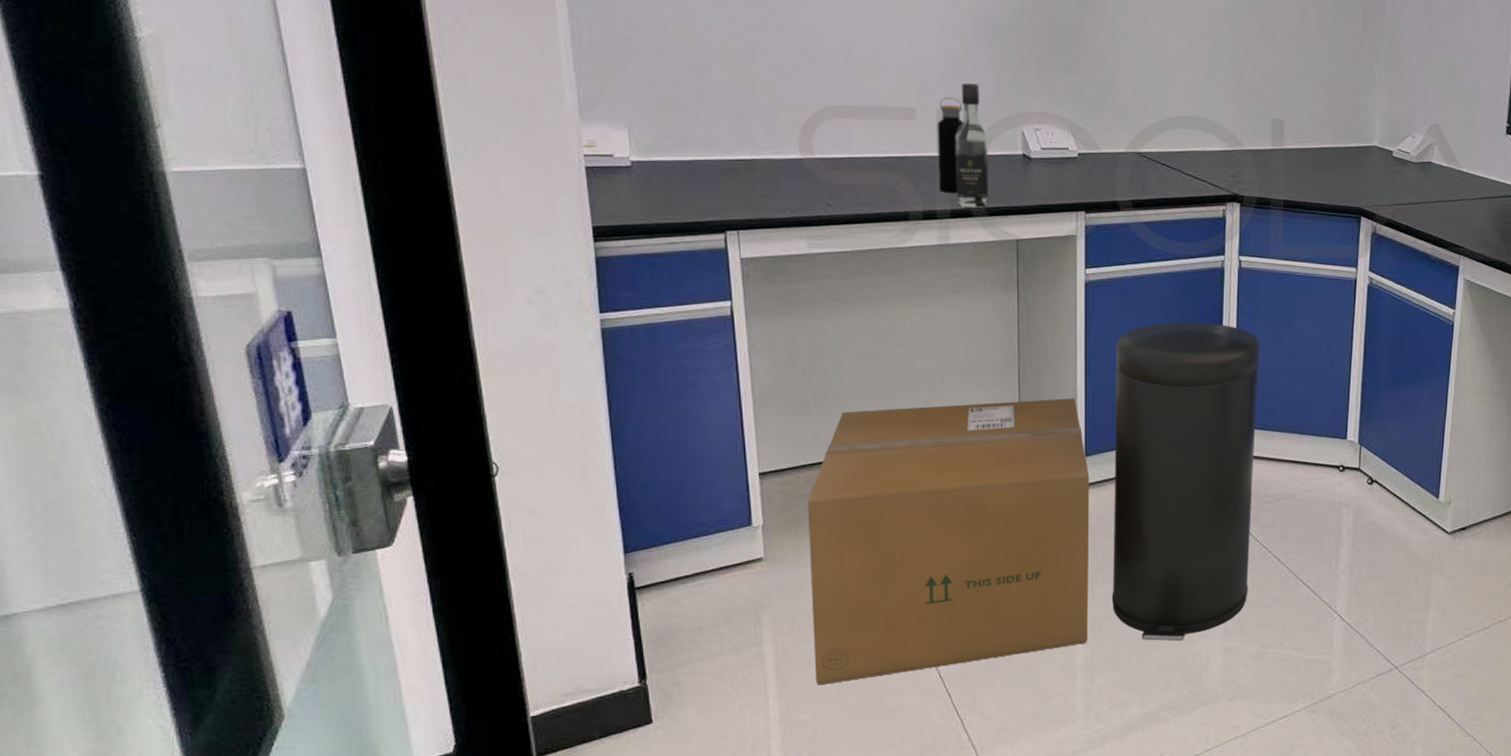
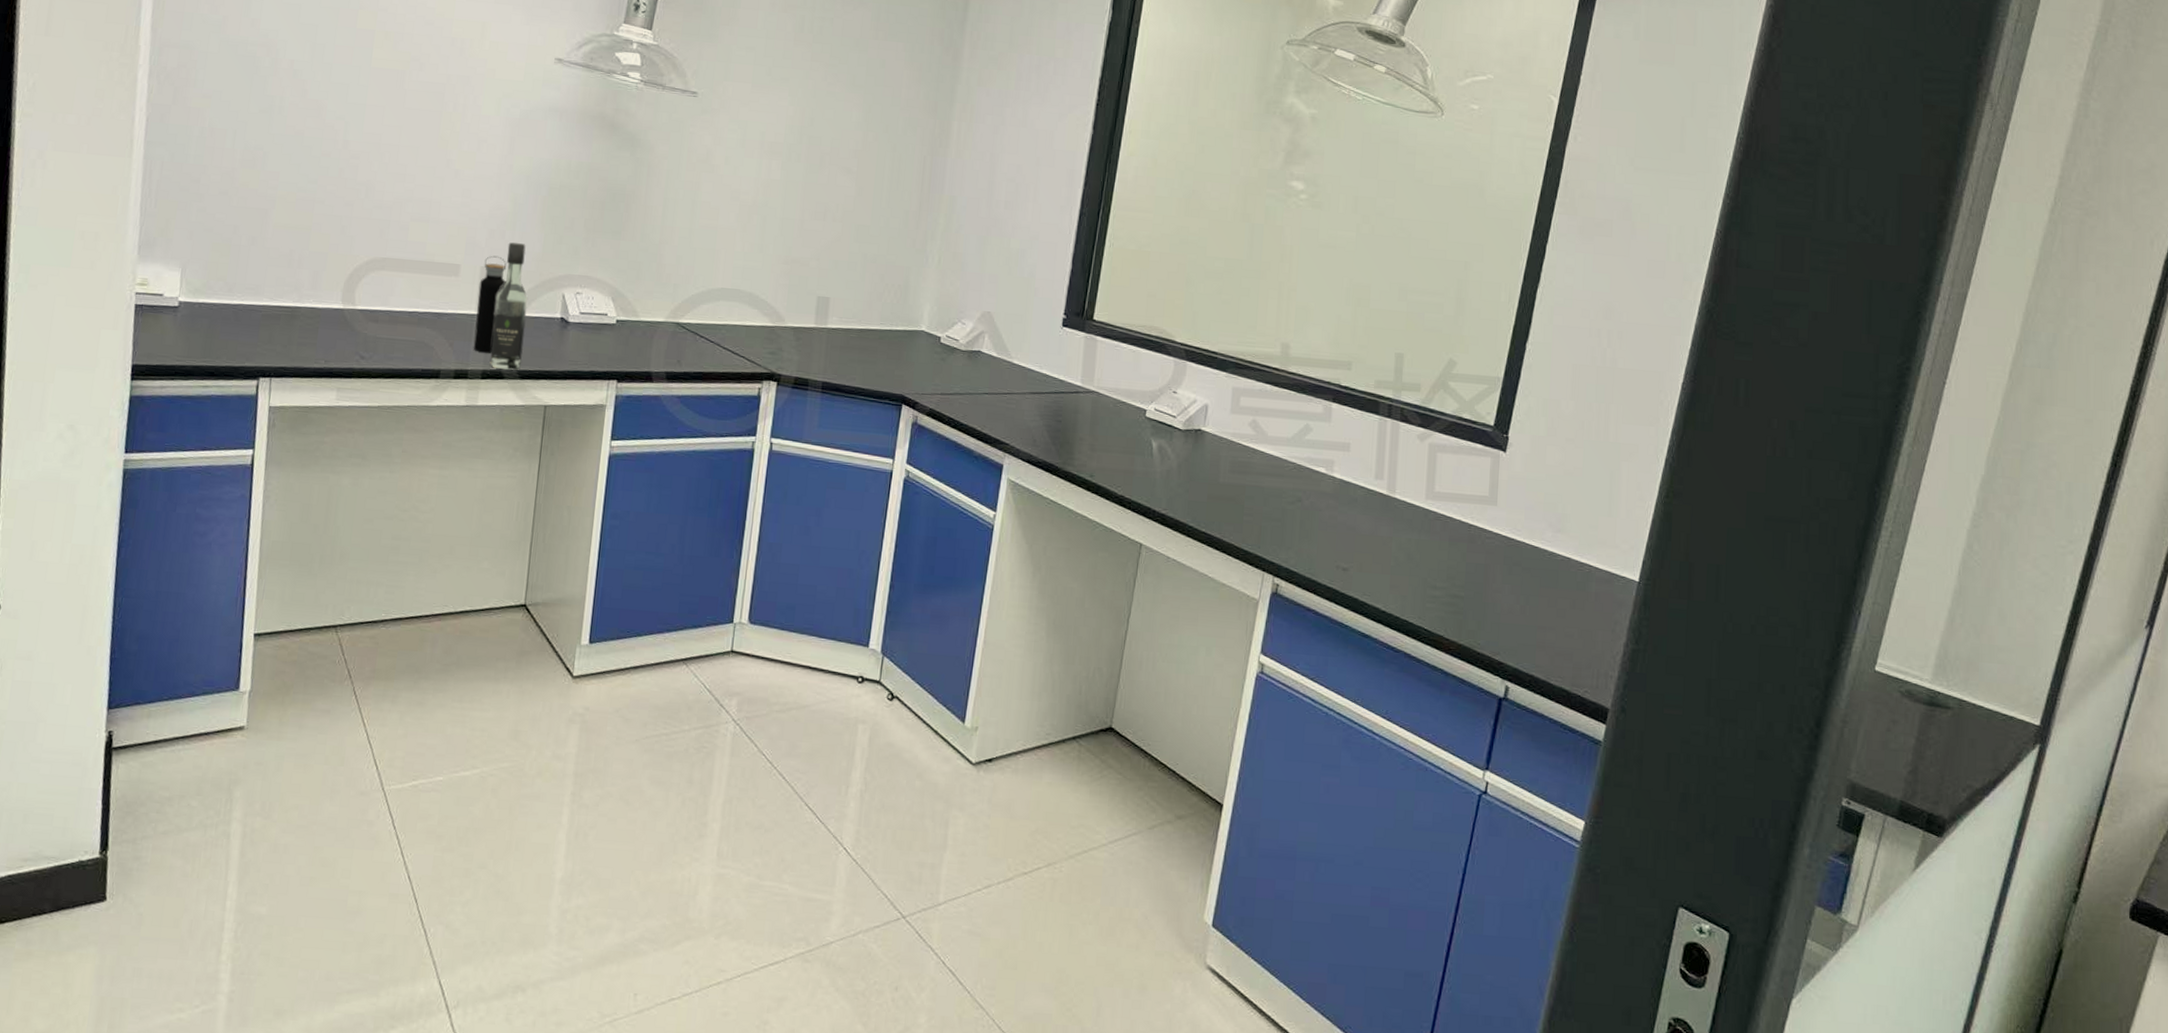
box: present [807,398,1090,686] -> none [279,574,592,876]
pedal bin: present [1112,321,1260,642] -> none [600,503,784,863]

